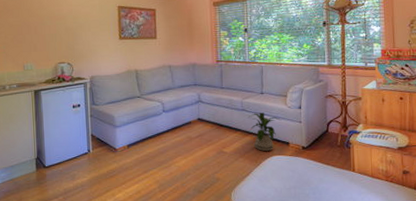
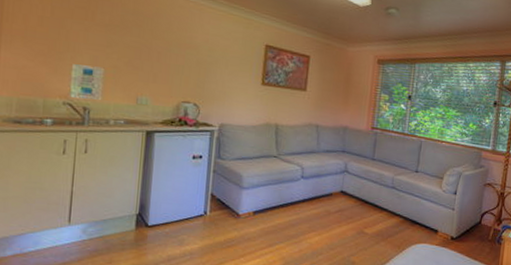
house plant: present [249,113,282,151] -> none [398,193,434,237]

